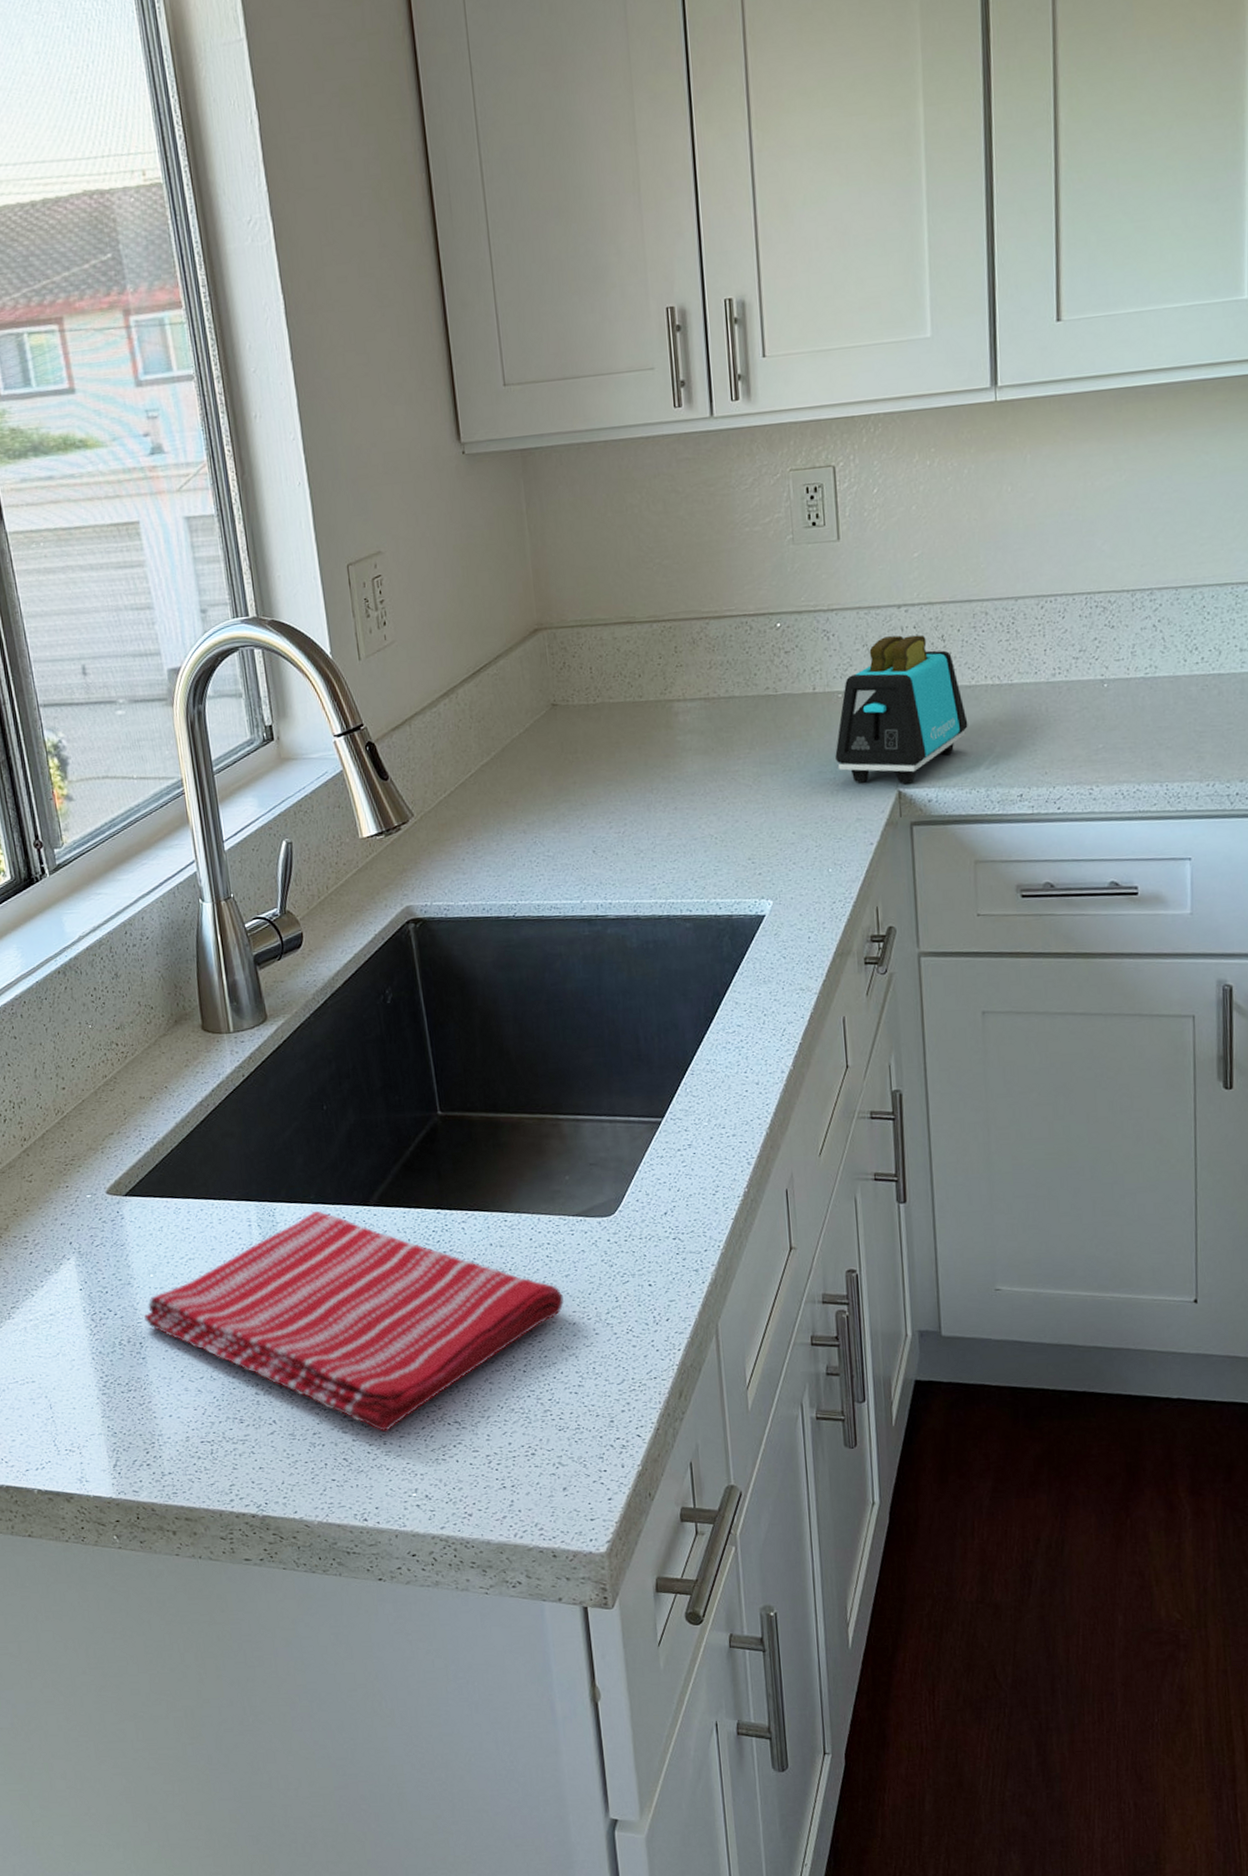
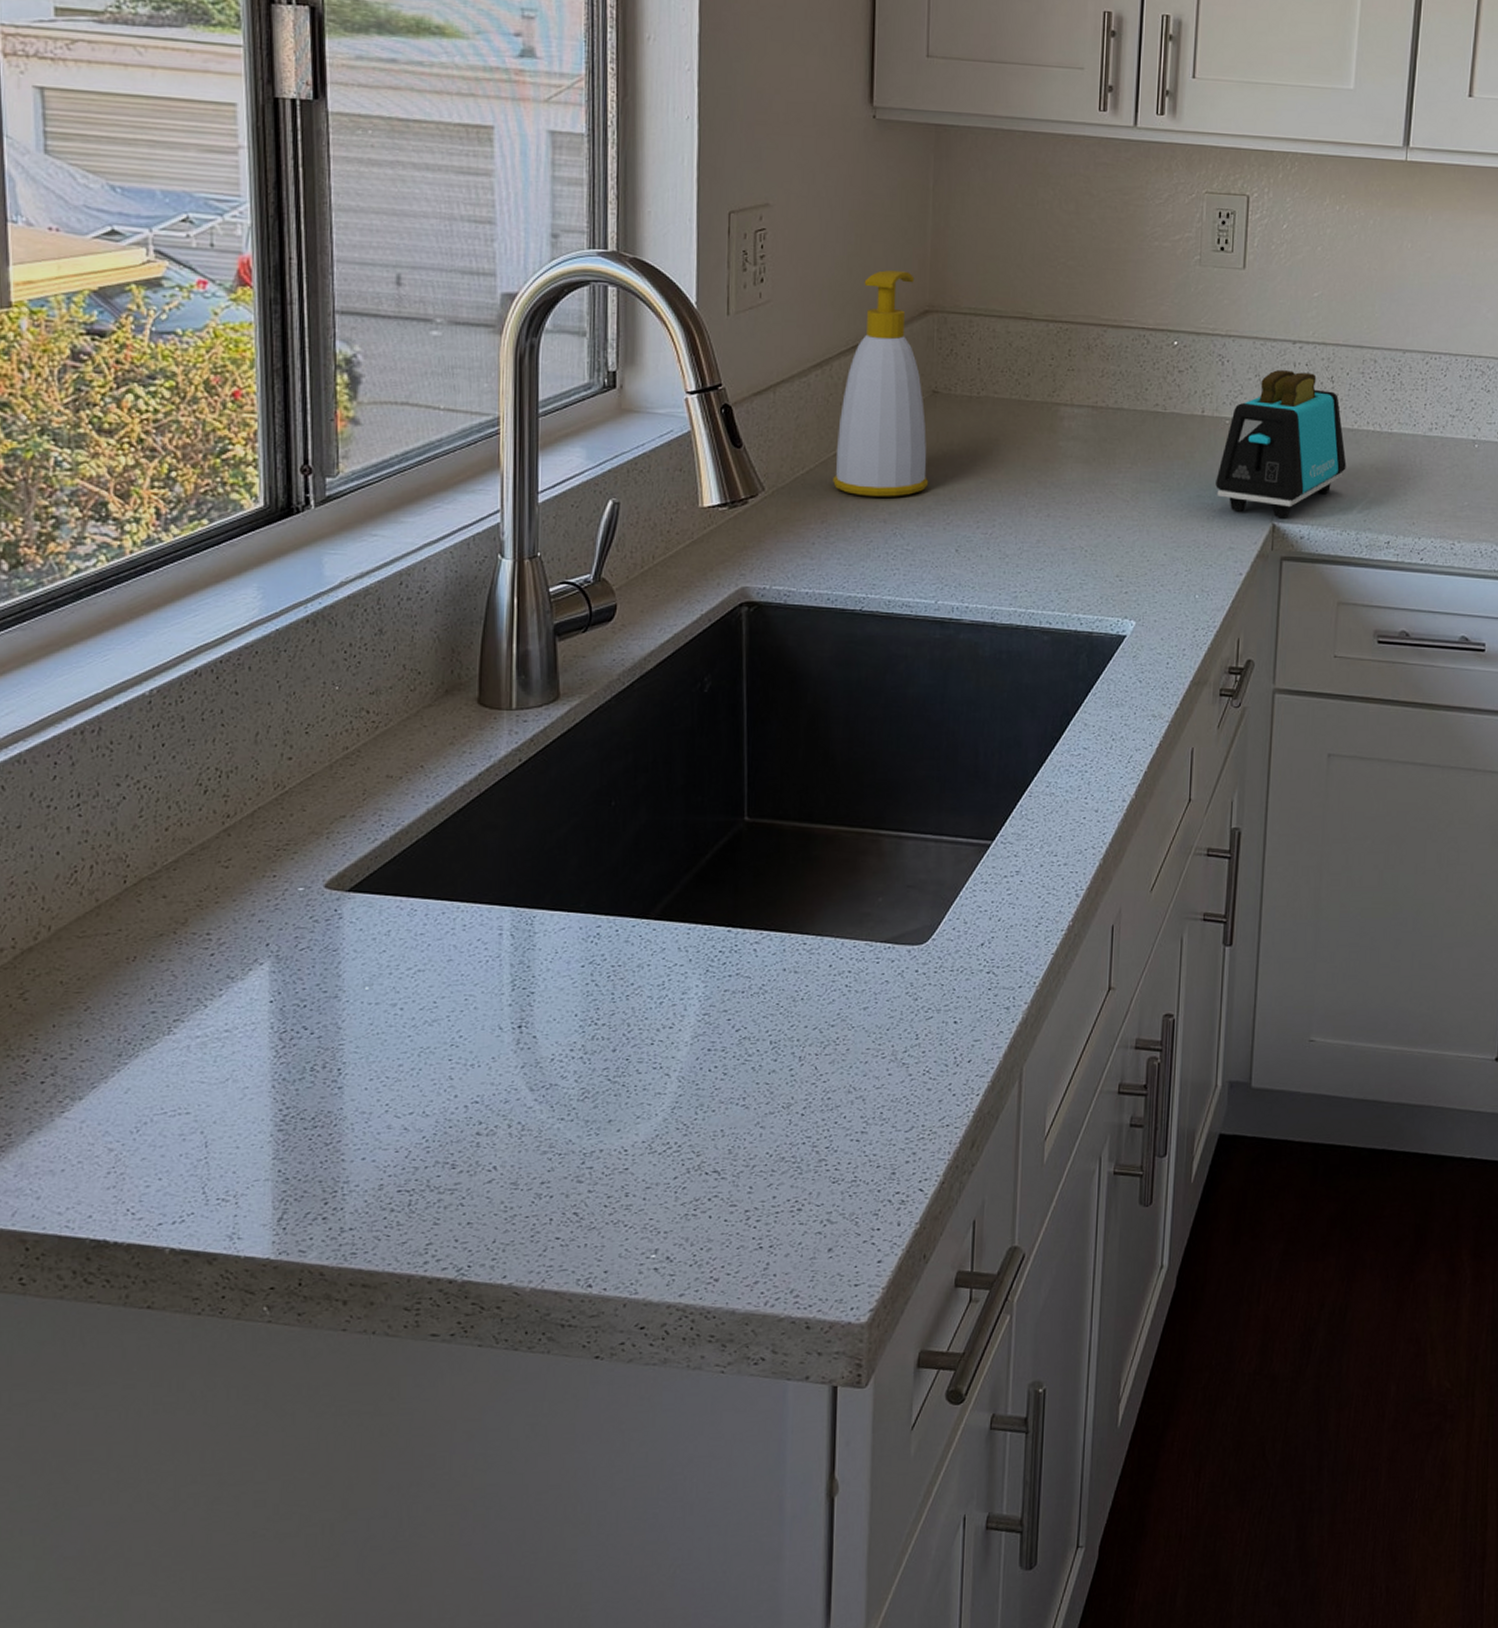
dish towel: present [144,1210,565,1432] -> none [349,921,859,1182]
soap bottle: none [471,595,560,811] -> present [833,270,929,497]

